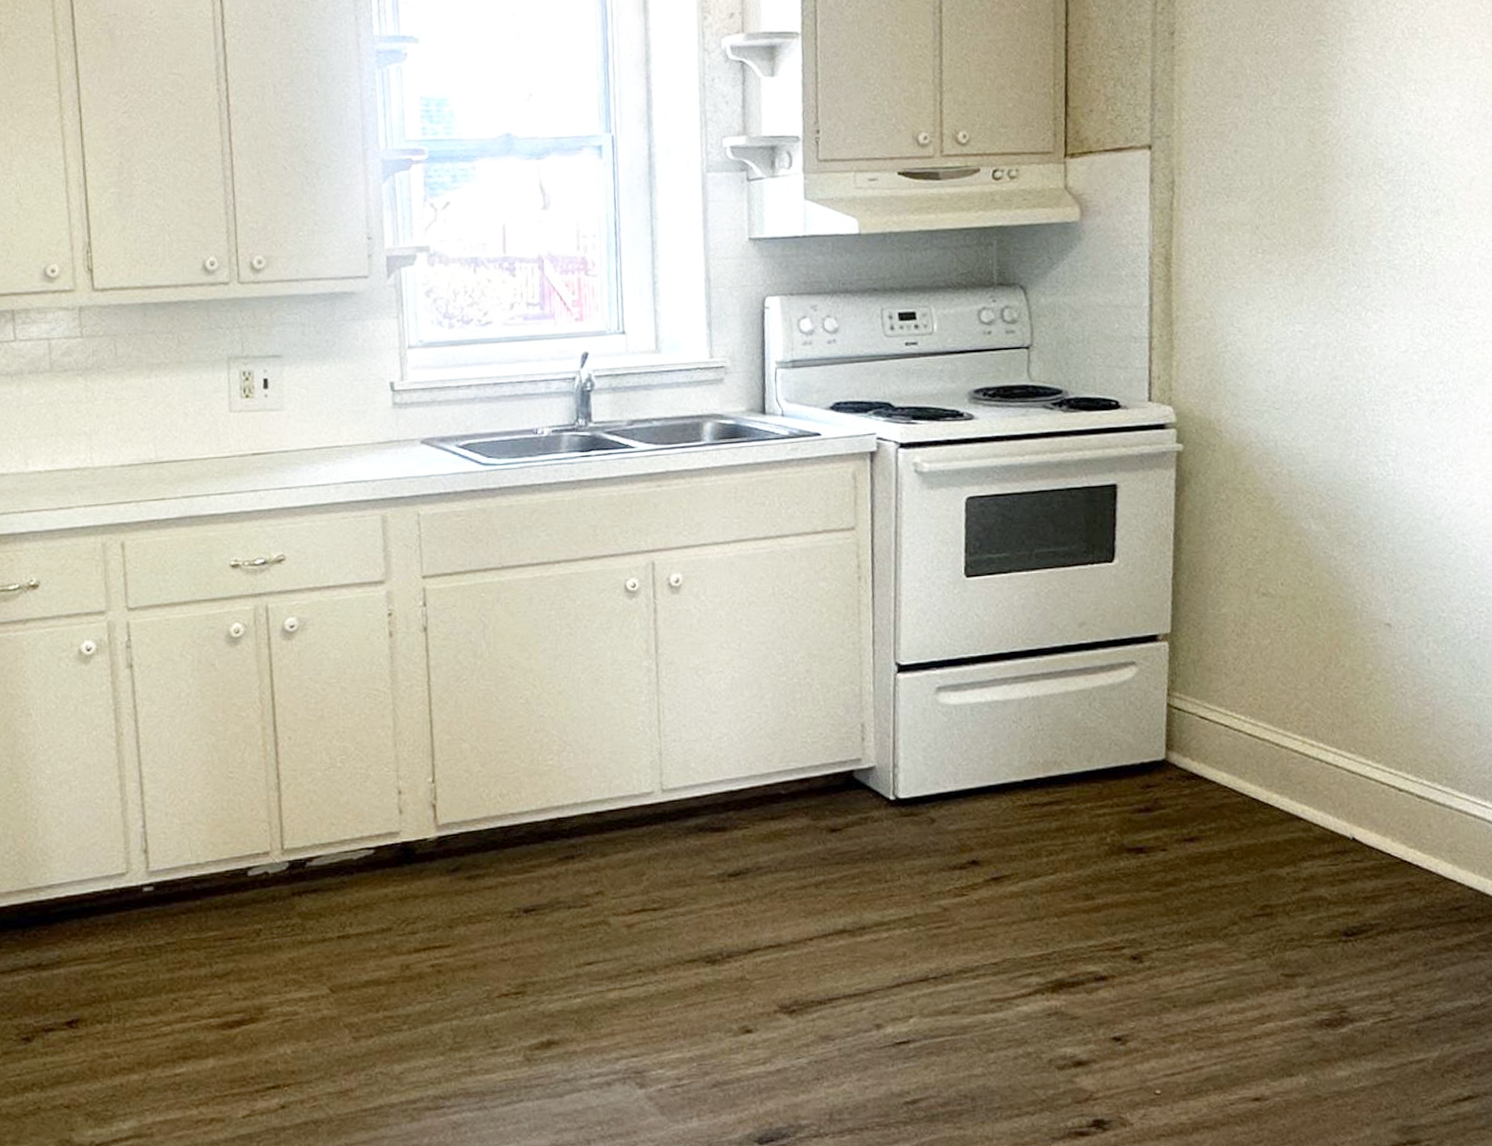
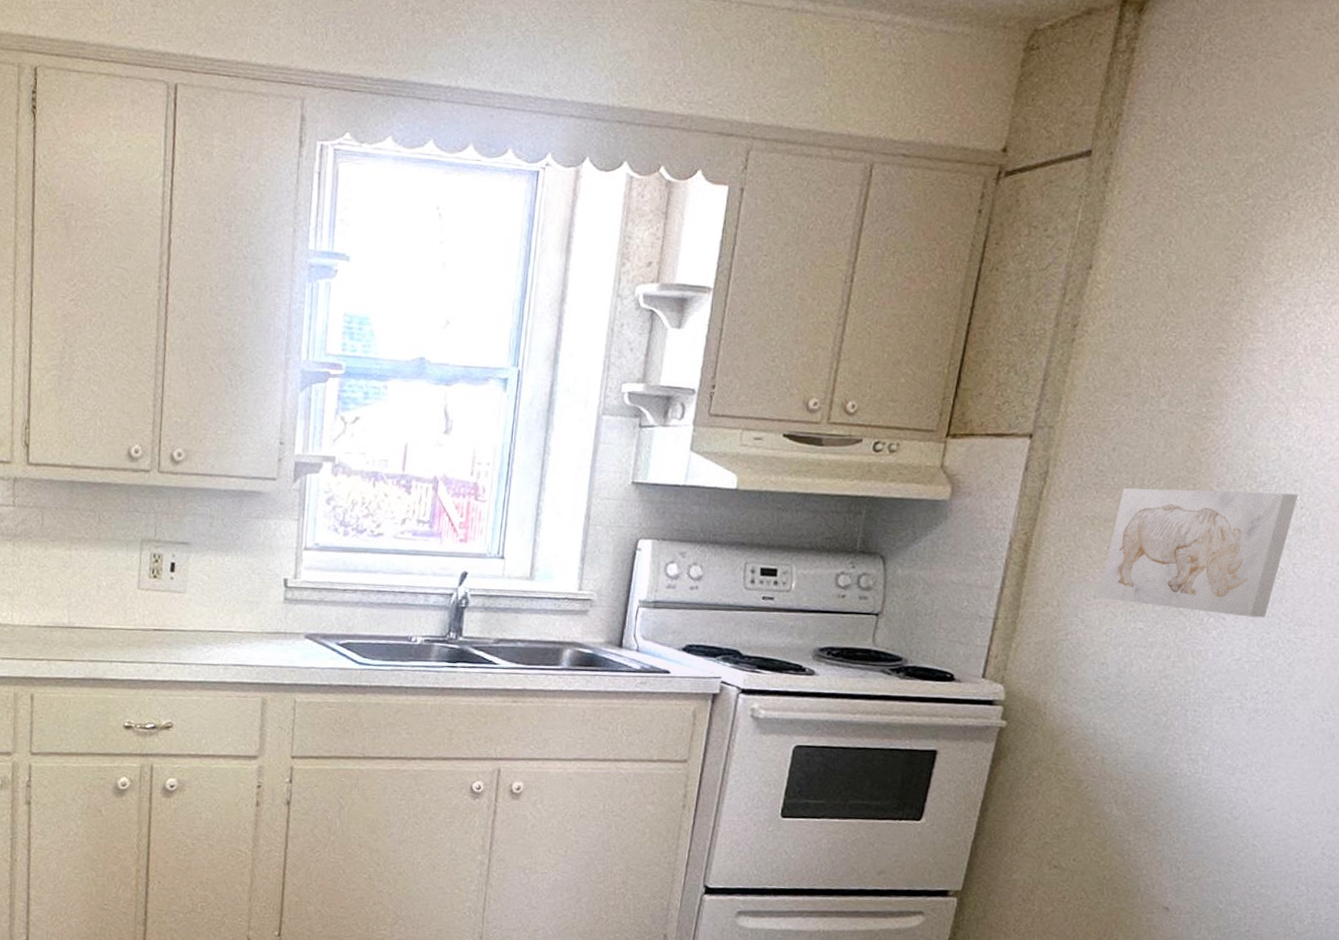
wall art: none [1249,176,1429,307] -> present [1097,488,1299,618]

